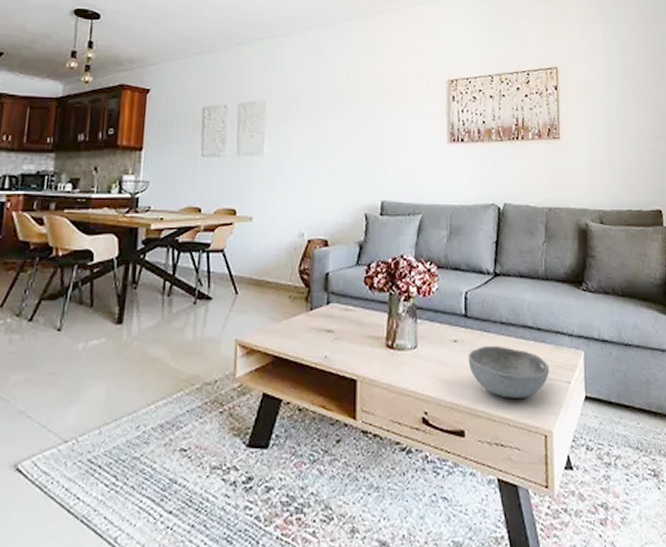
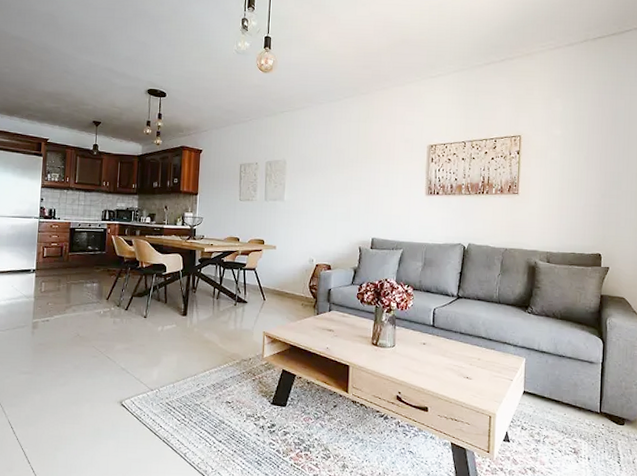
bowl: present [468,345,550,398] -> none [433,348,497,388]

